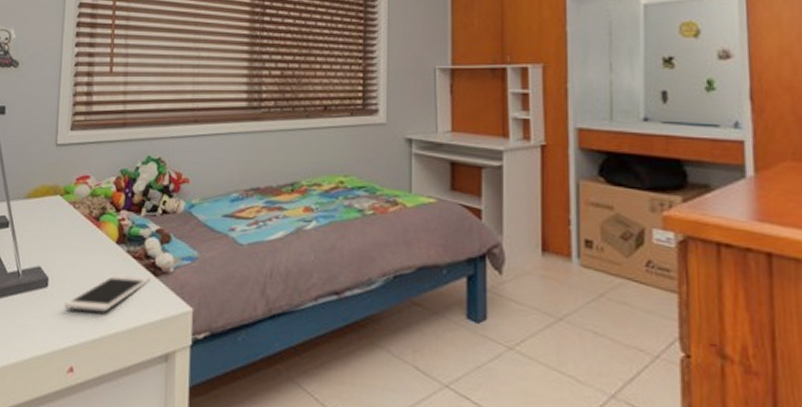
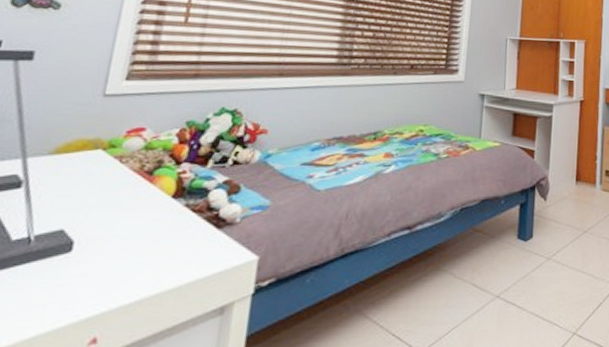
cell phone: present [64,275,150,312] -> none [92,230,211,273]

